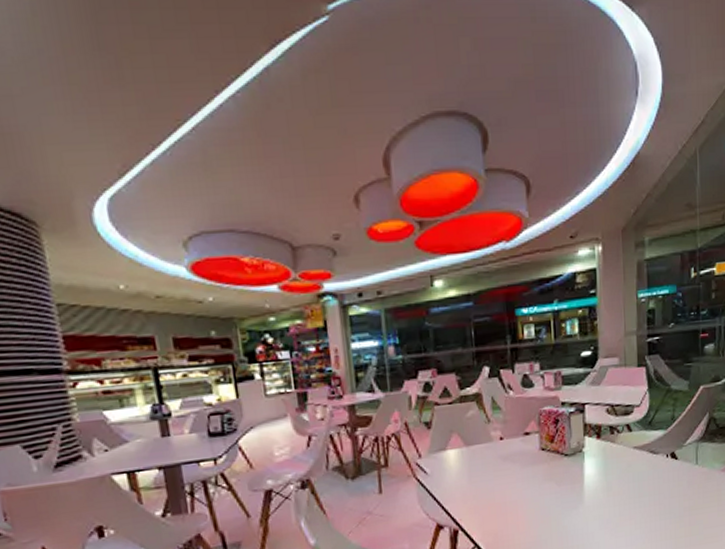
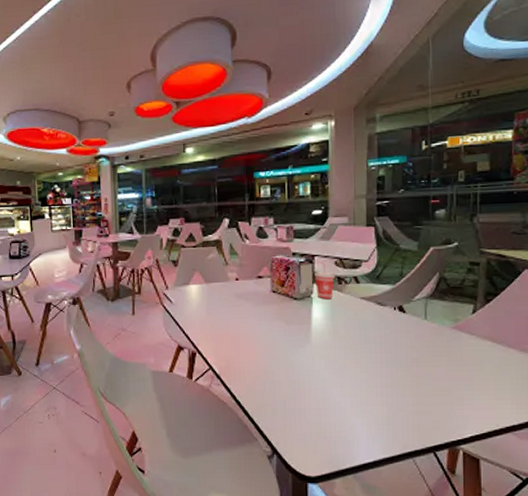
beverage cup: none [582,409,607,453] -> present [311,260,335,300]

